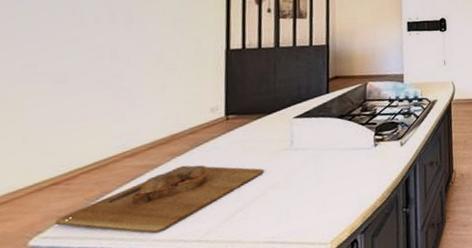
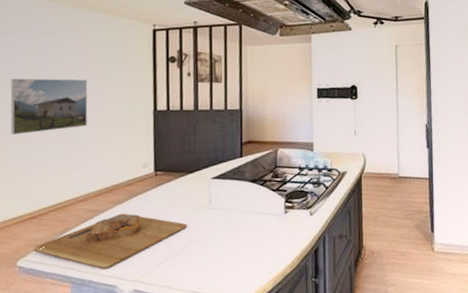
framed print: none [28,18,141,86] -> present [10,78,88,135]

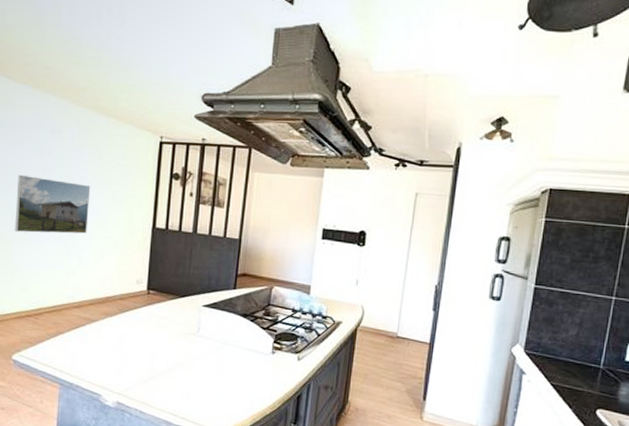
cutting board: present [33,213,187,270] -> none [27,325,173,378]

